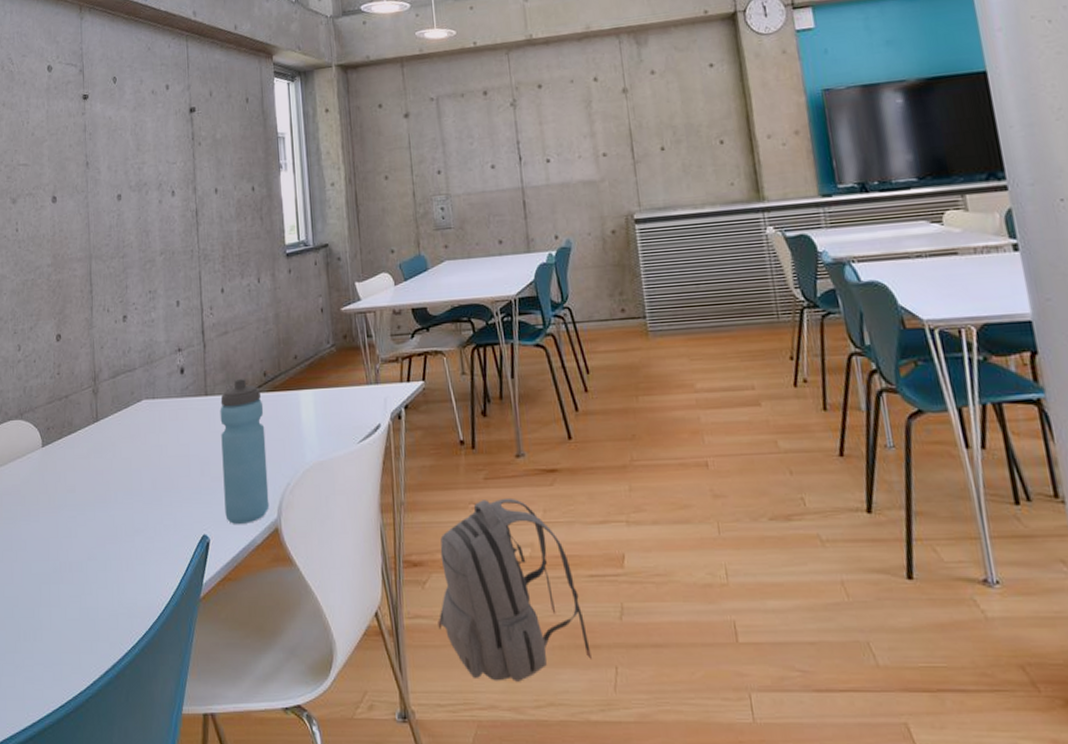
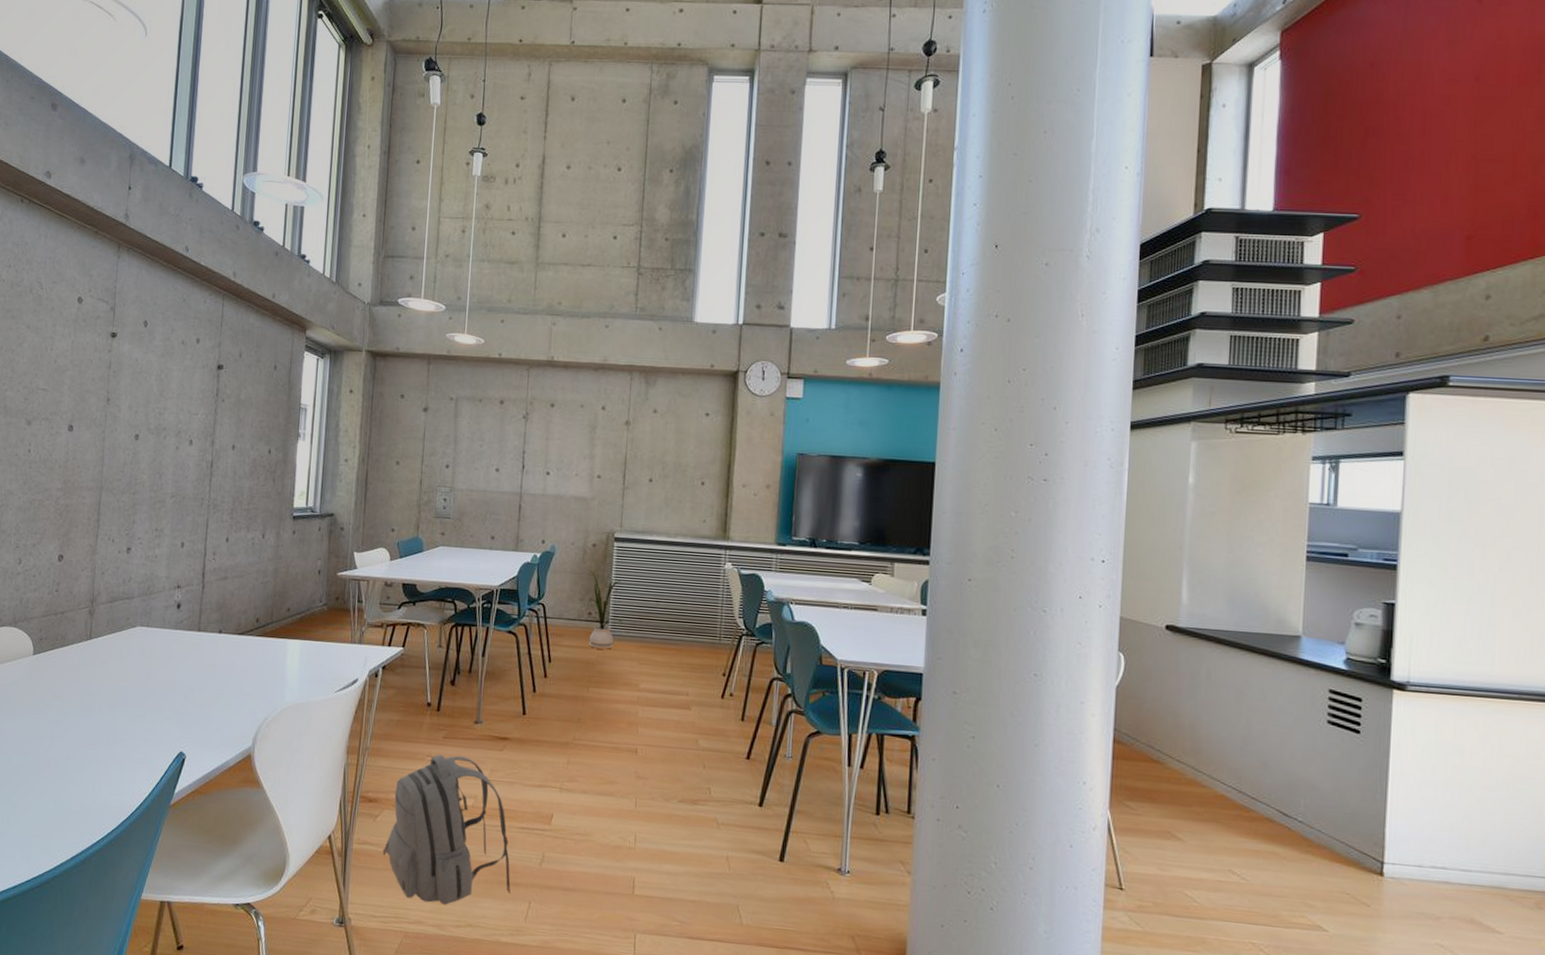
water bottle: present [220,378,270,524] -> none [203,620,252,748]
house plant: none [608,258,662,350] -> present [585,568,622,650]

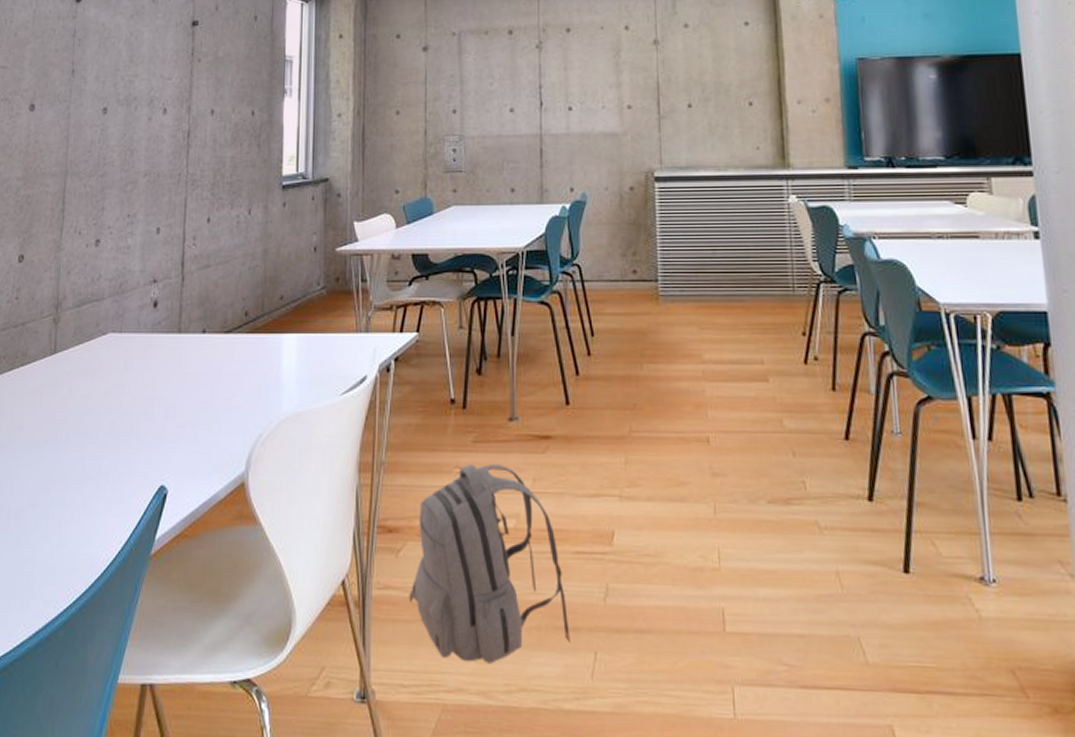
house plant: present [585,568,622,650] -> none [624,216,674,314]

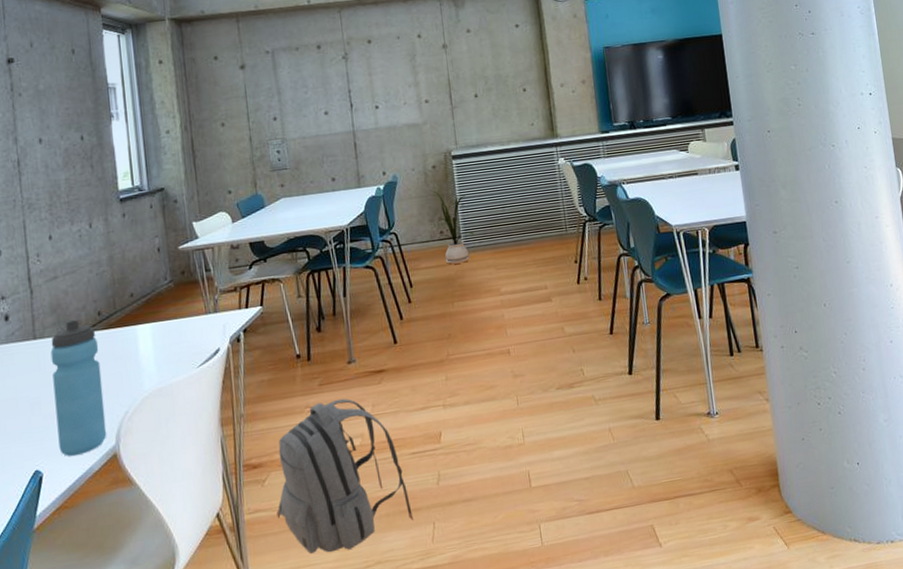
water bottle: none [187,316,242,476] -> present [50,319,107,456]
house plant: none [624,216,674,314] -> present [429,189,474,265]

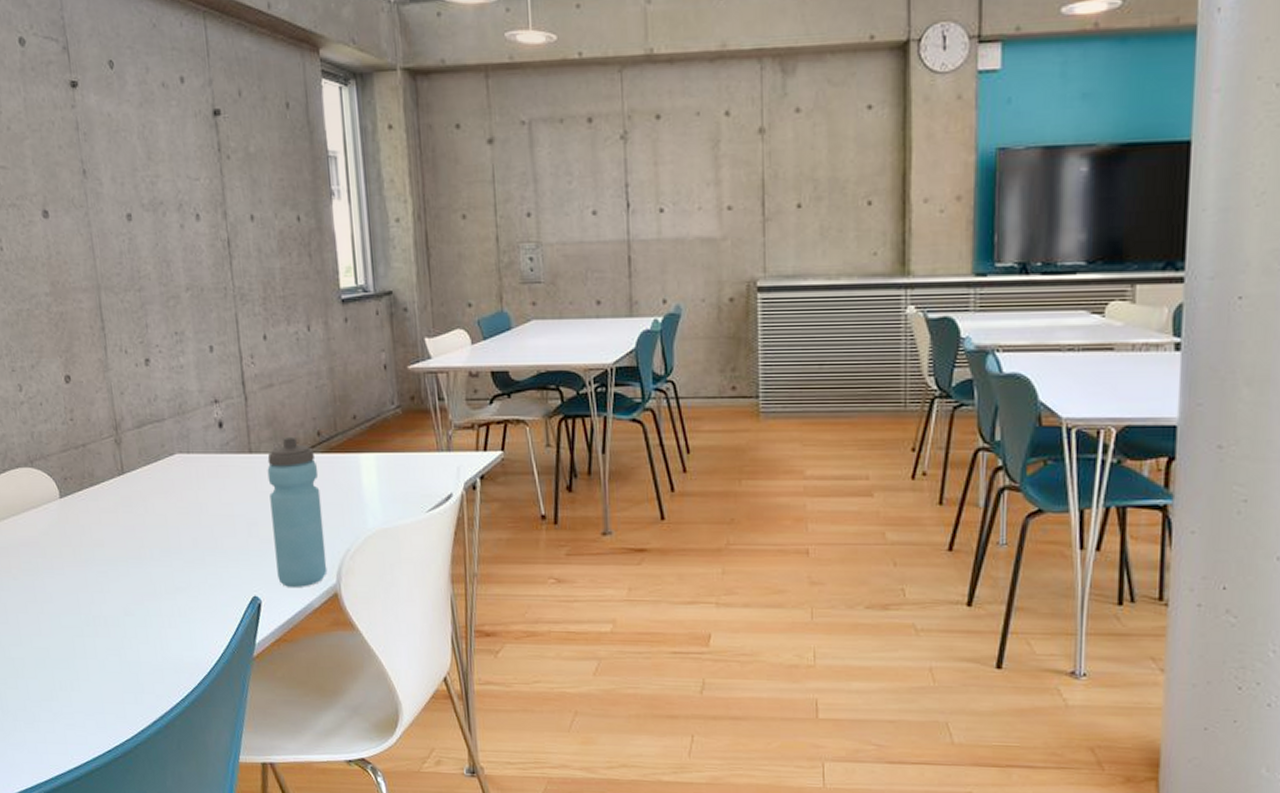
backpack: present [276,398,413,554] -> none [510,574,668,745]
house plant: present [429,189,474,265] -> none [723,330,777,431]

